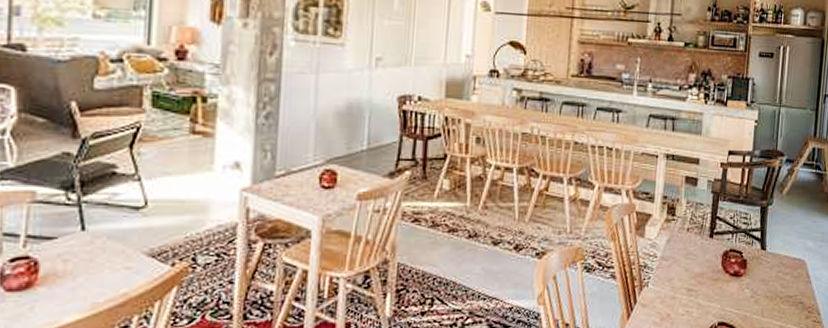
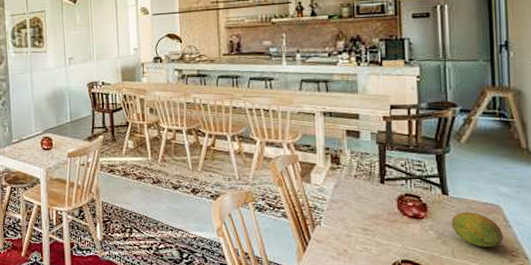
fruit: none [764,267,805,305] -> present [451,211,504,247]

